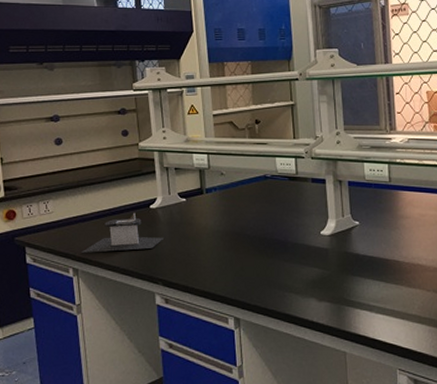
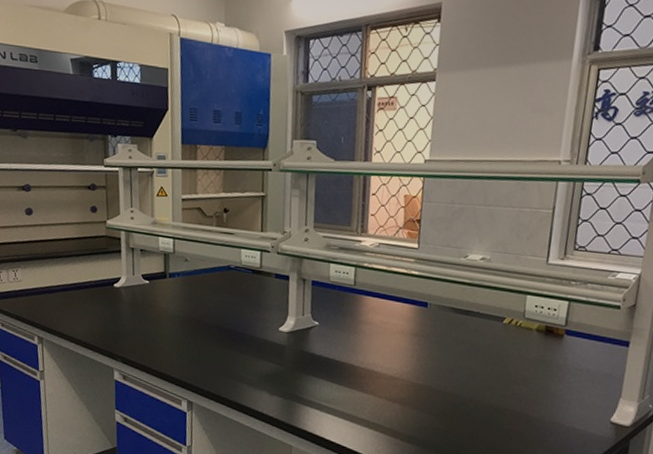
architectural model: present [81,212,165,253] -> none [47,289,126,326]

